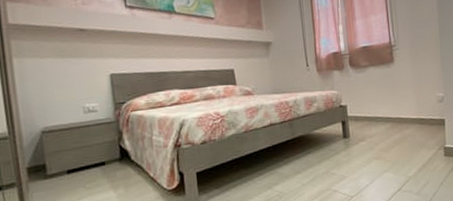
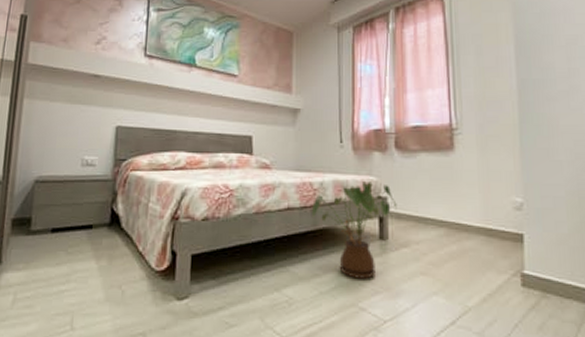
house plant: none [290,95,355,170] -> present [312,181,397,279]

